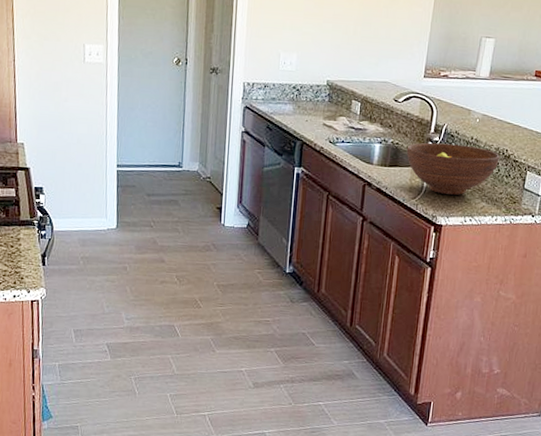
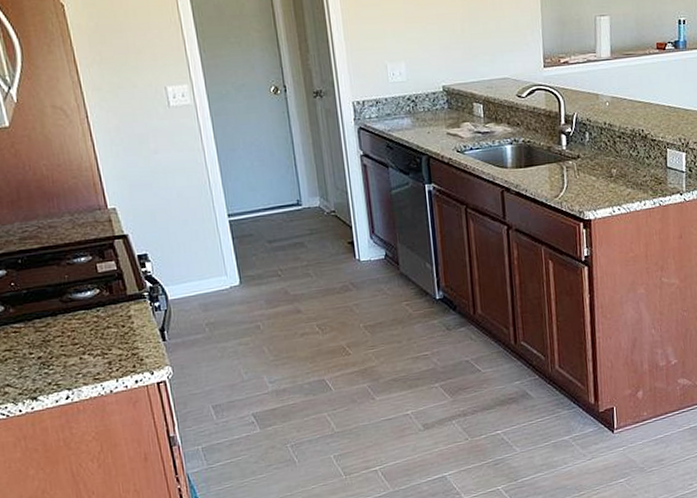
fruit bowl: present [406,142,500,195] -> none [539,131,637,187]

